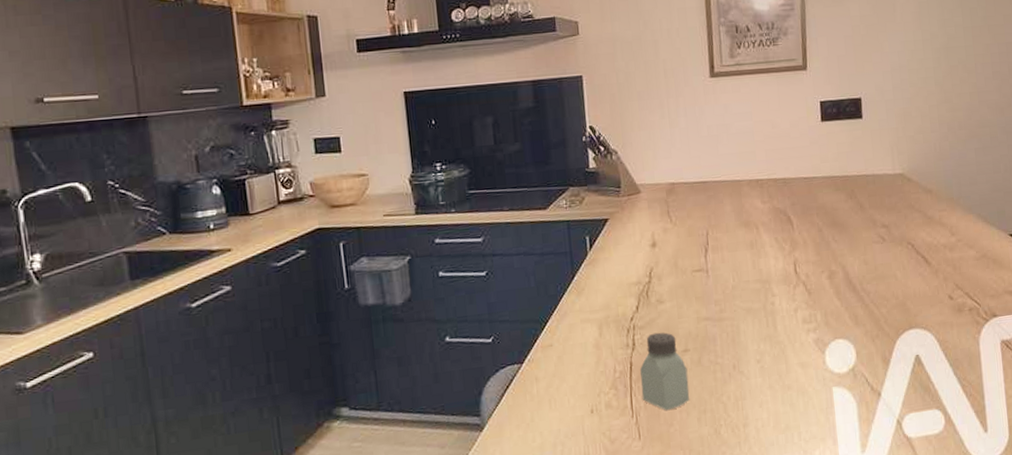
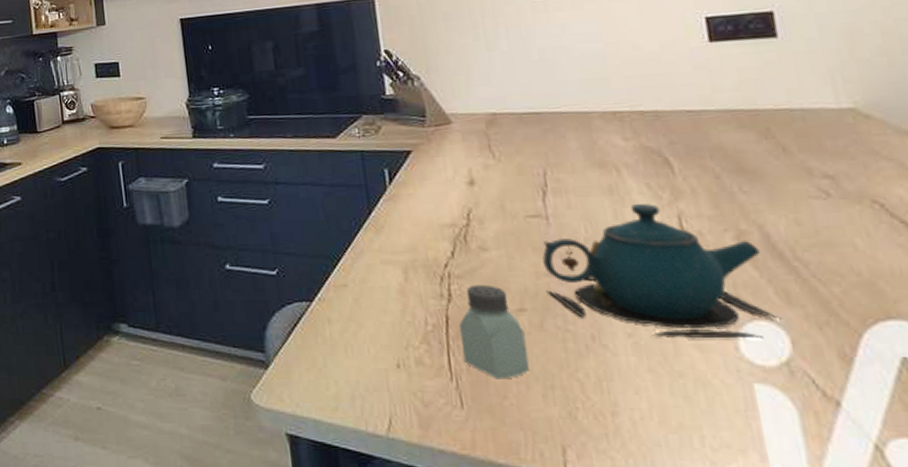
teapot: none [702,254,851,361] -> present [542,204,781,339]

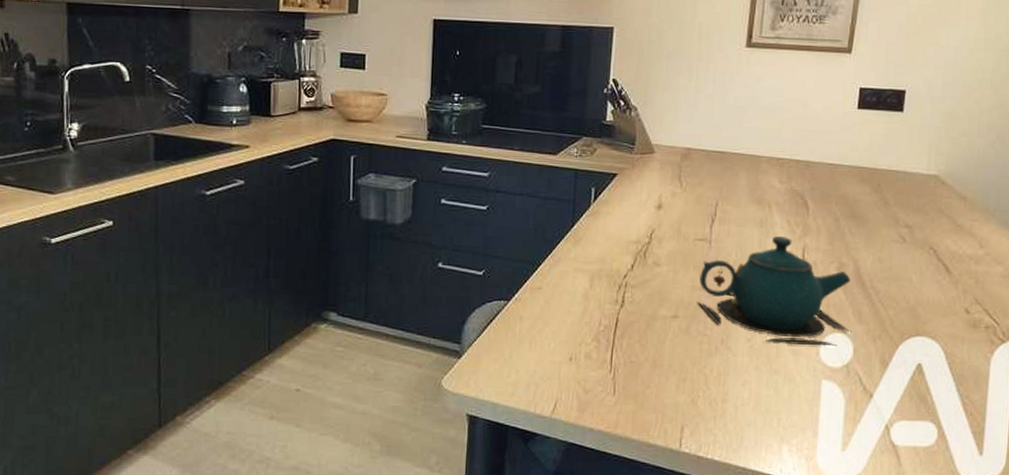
saltshaker: present [459,284,529,380] -> none [623,294,674,372]

